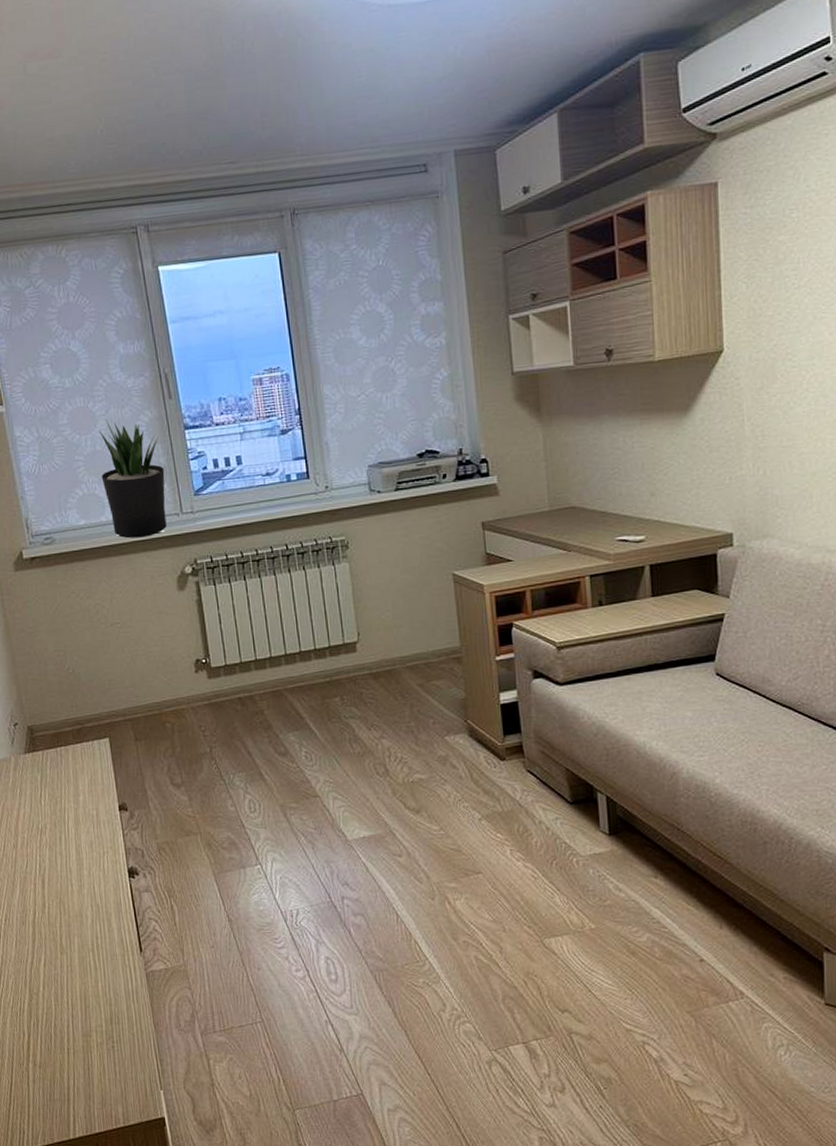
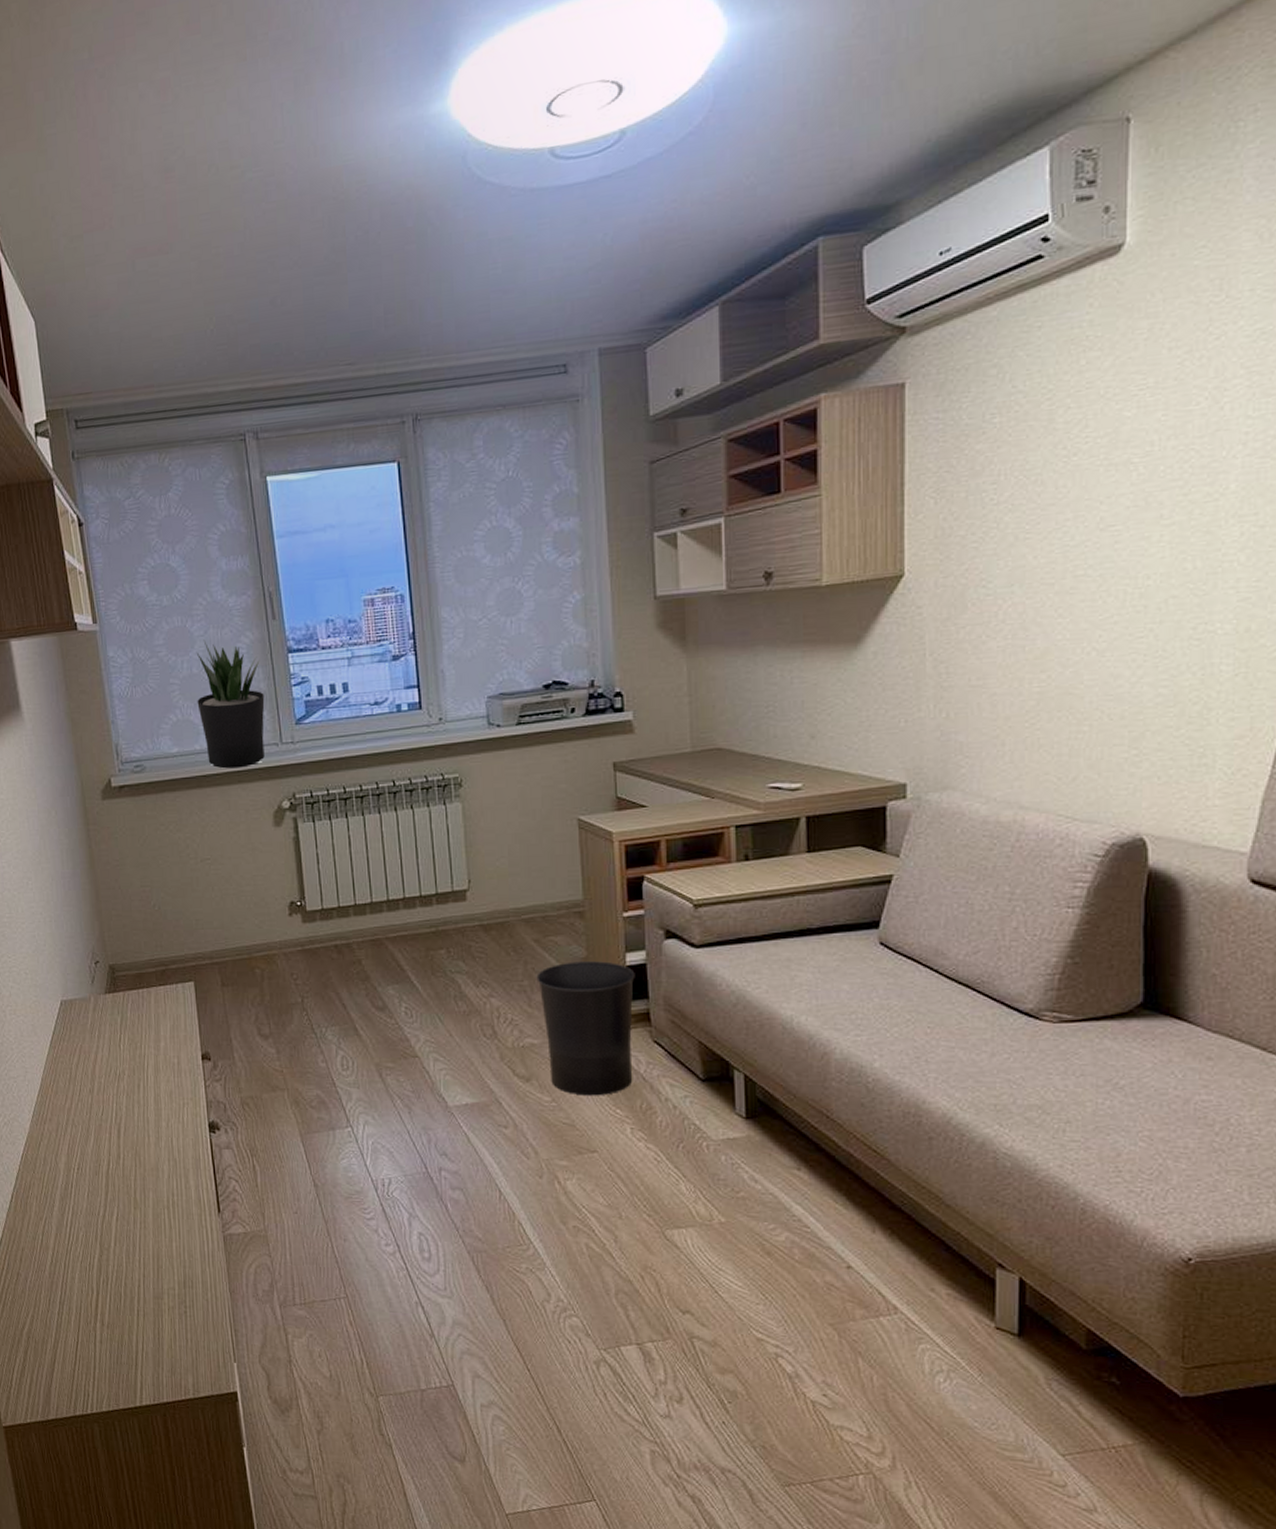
waste bin: none [422,701,511,823] -> present [536,961,635,1096]

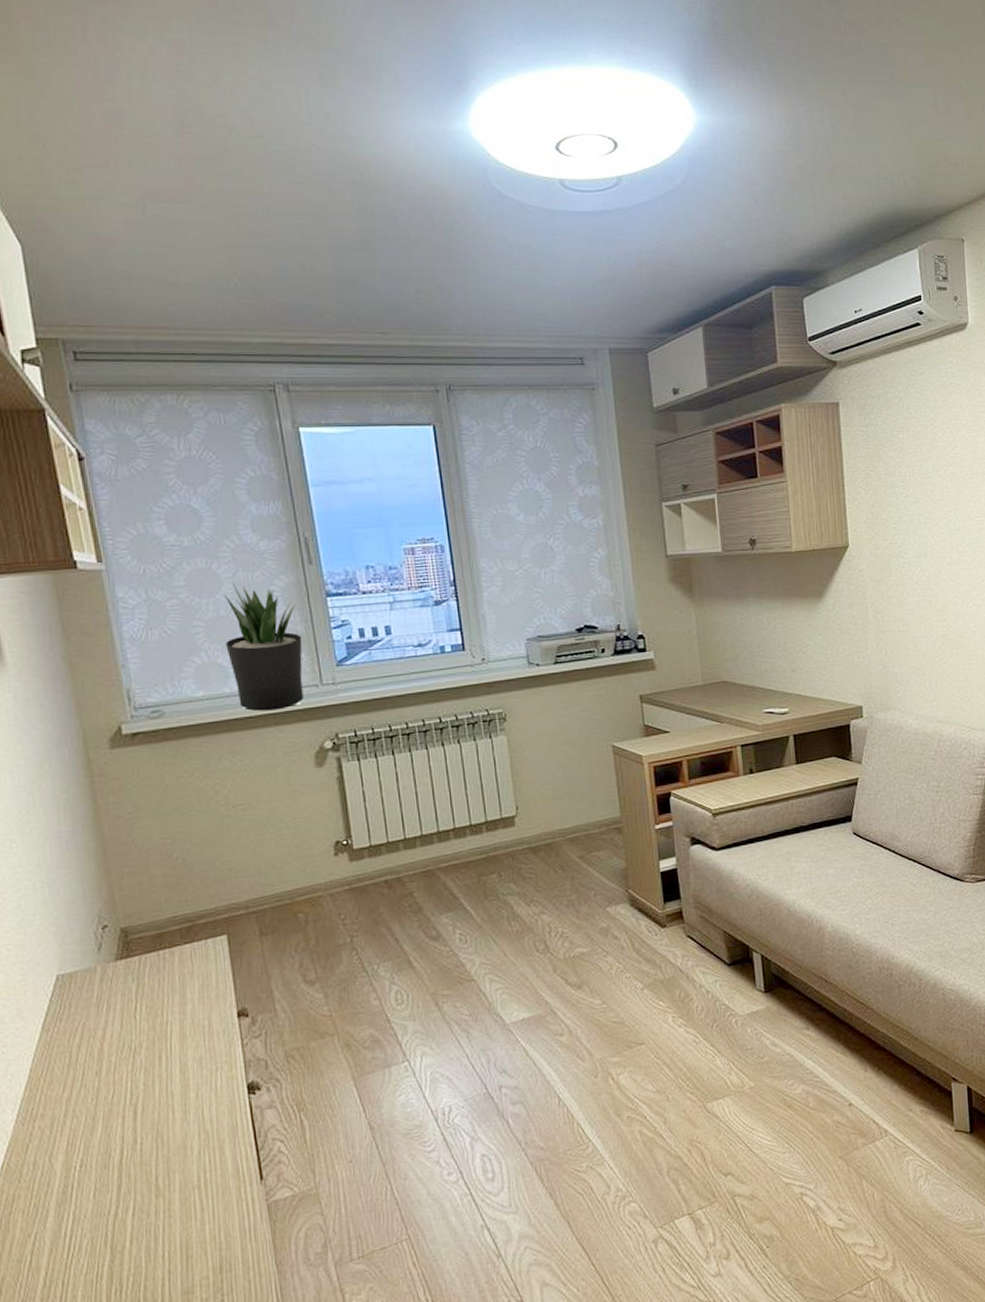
waste bin: present [536,961,635,1096] -> none [583,870,672,994]

